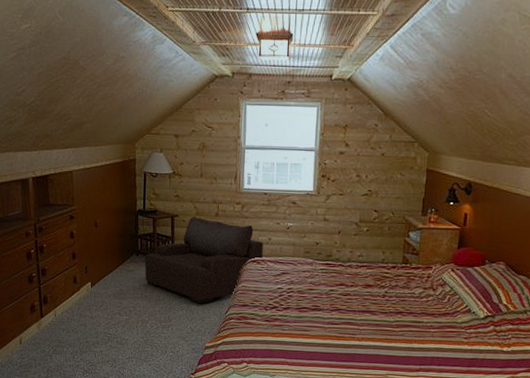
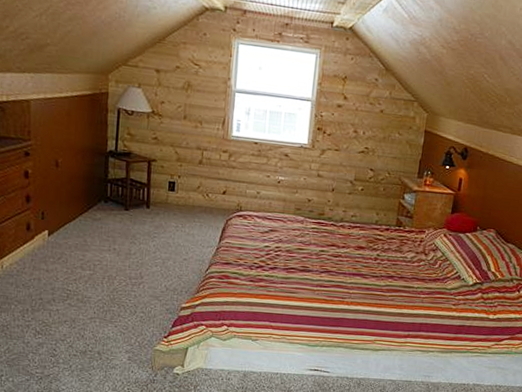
armchair: present [145,216,263,303] -> none [114,162,251,259]

